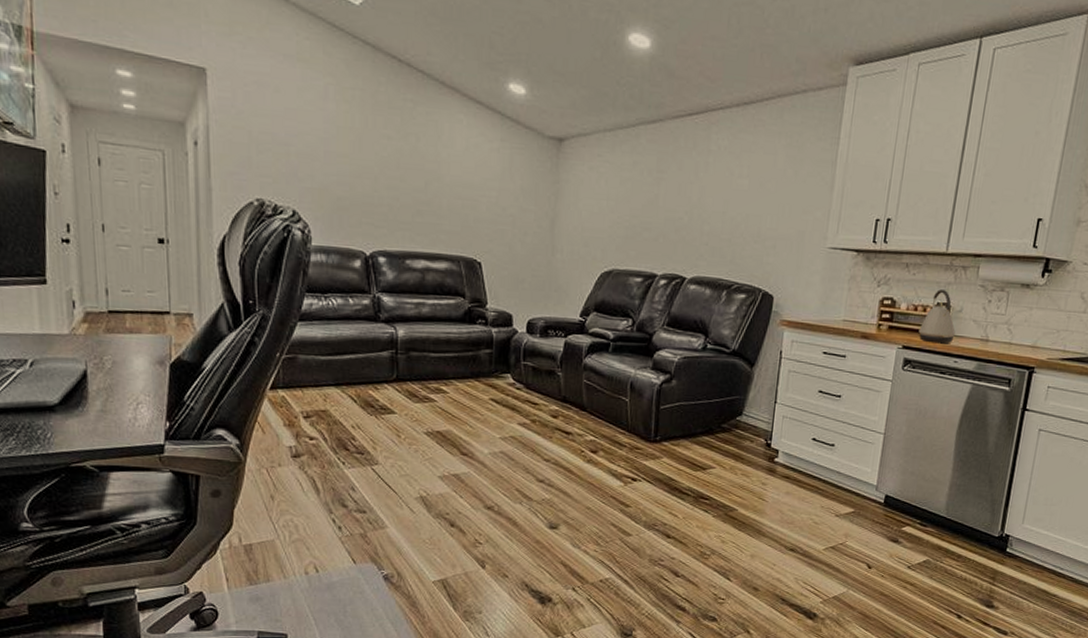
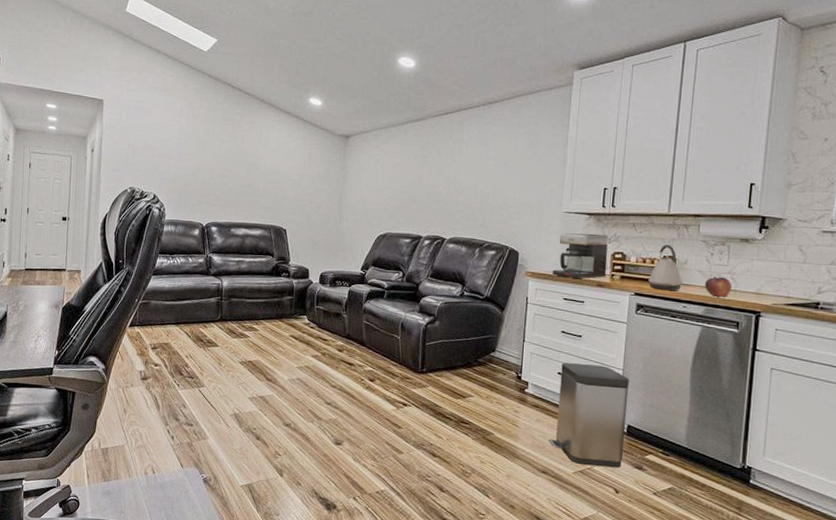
pedal bin: none [799,427,891,542] -> present [549,363,629,468]
coffee maker: none [811,273,878,329] -> present [552,233,608,279]
fruit: none [979,327,1008,352] -> present [705,276,732,298]

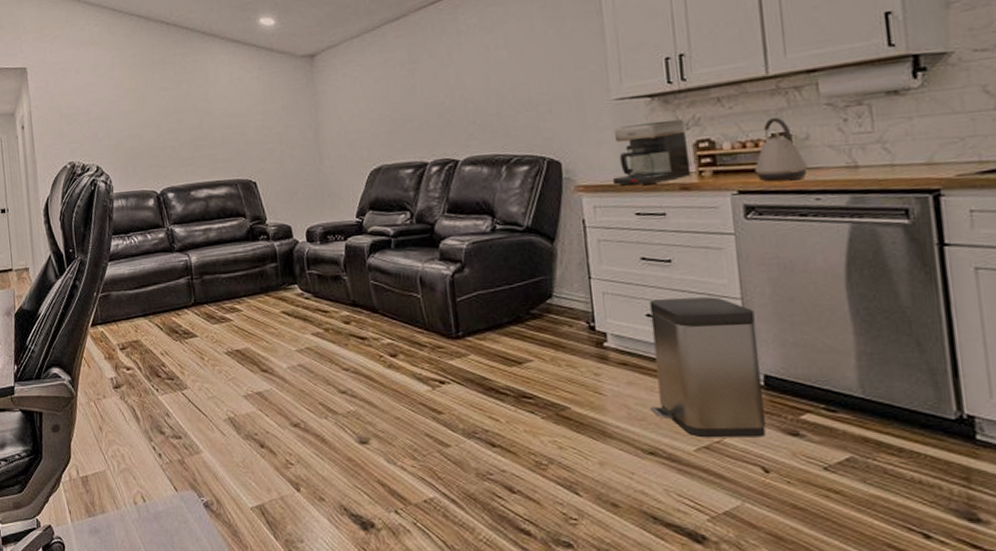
fruit: present [705,276,732,298] -> none [843,148,887,180]

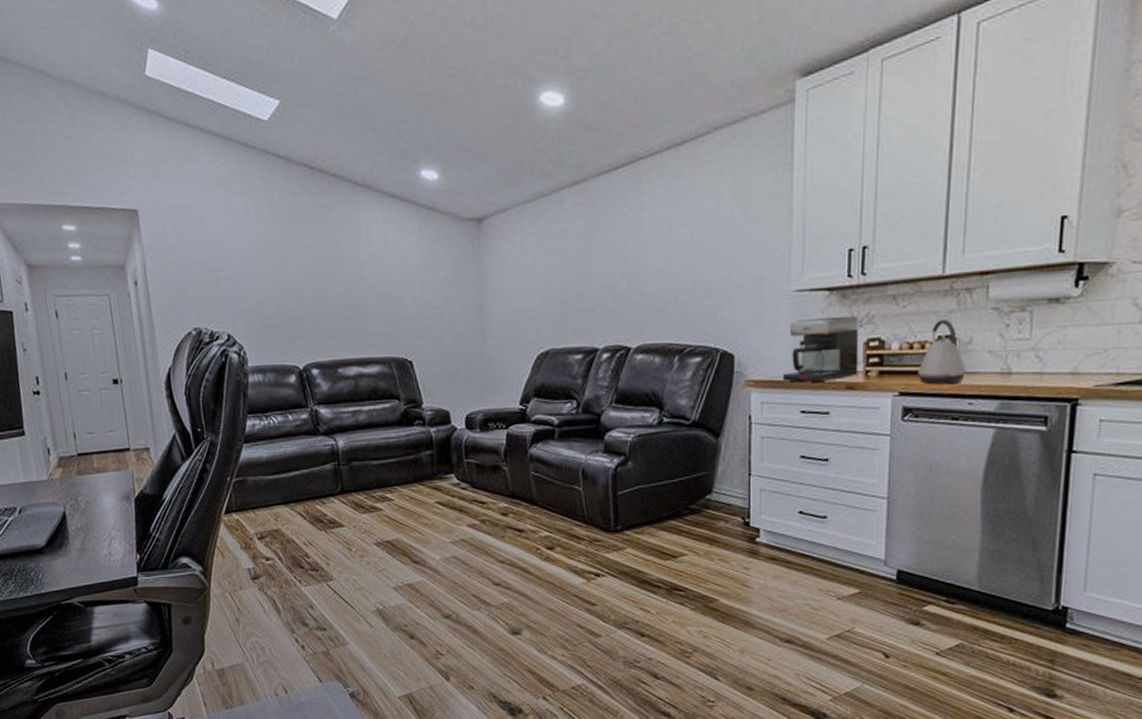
pedal bin: present [649,297,766,438] -> none [792,496,897,627]

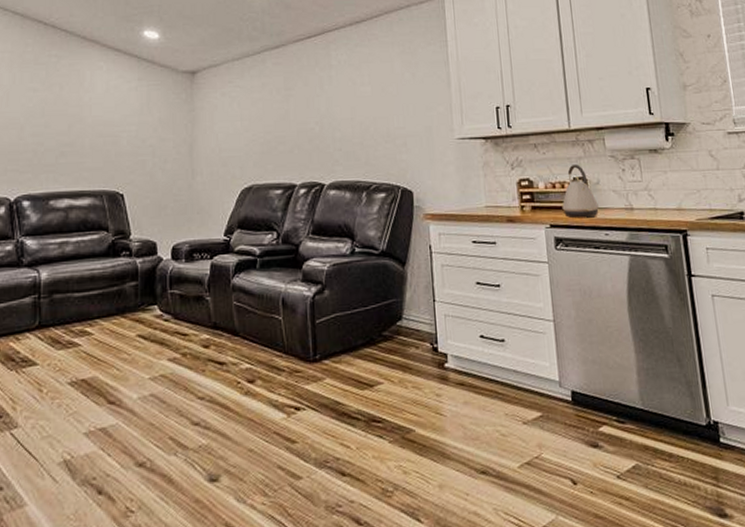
coffee maker: present [782,315,859,383] -> none [454,159,516,216]

